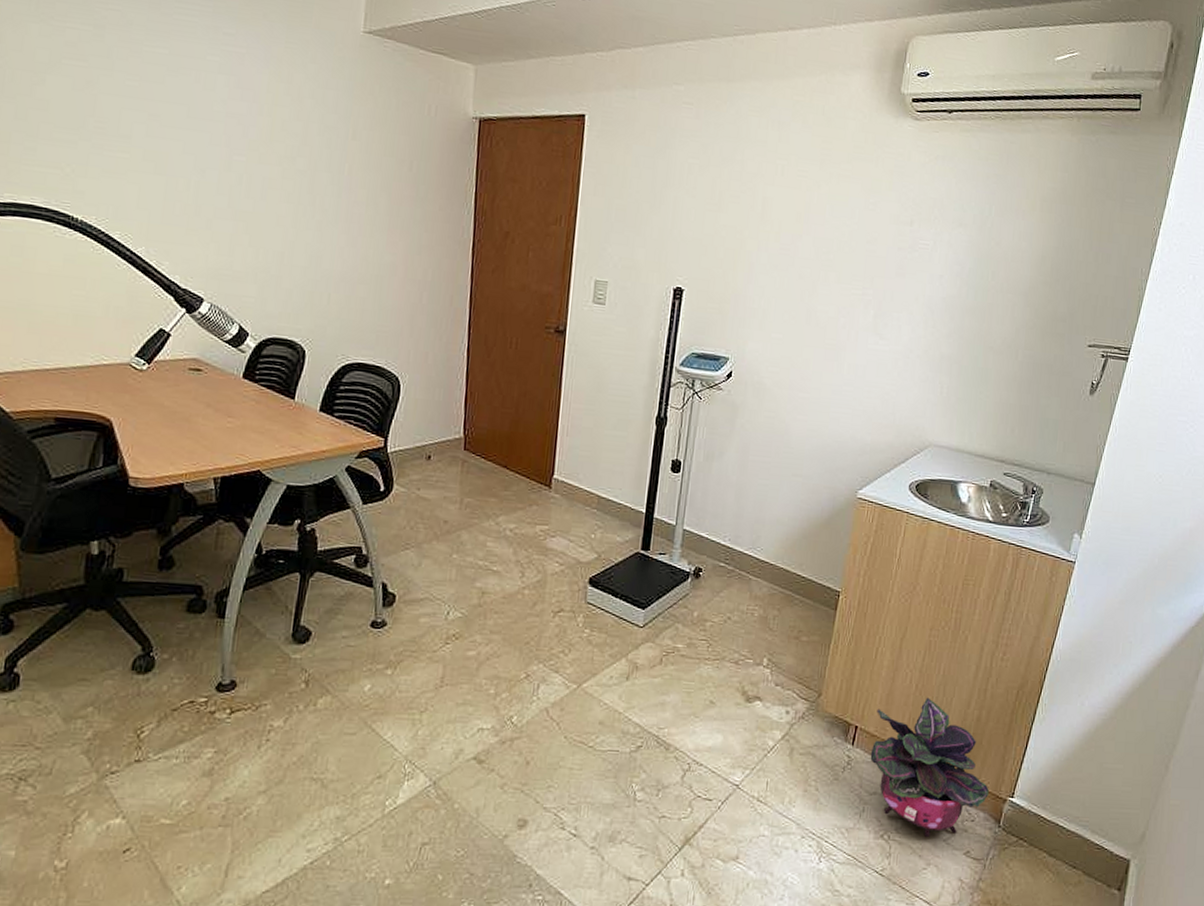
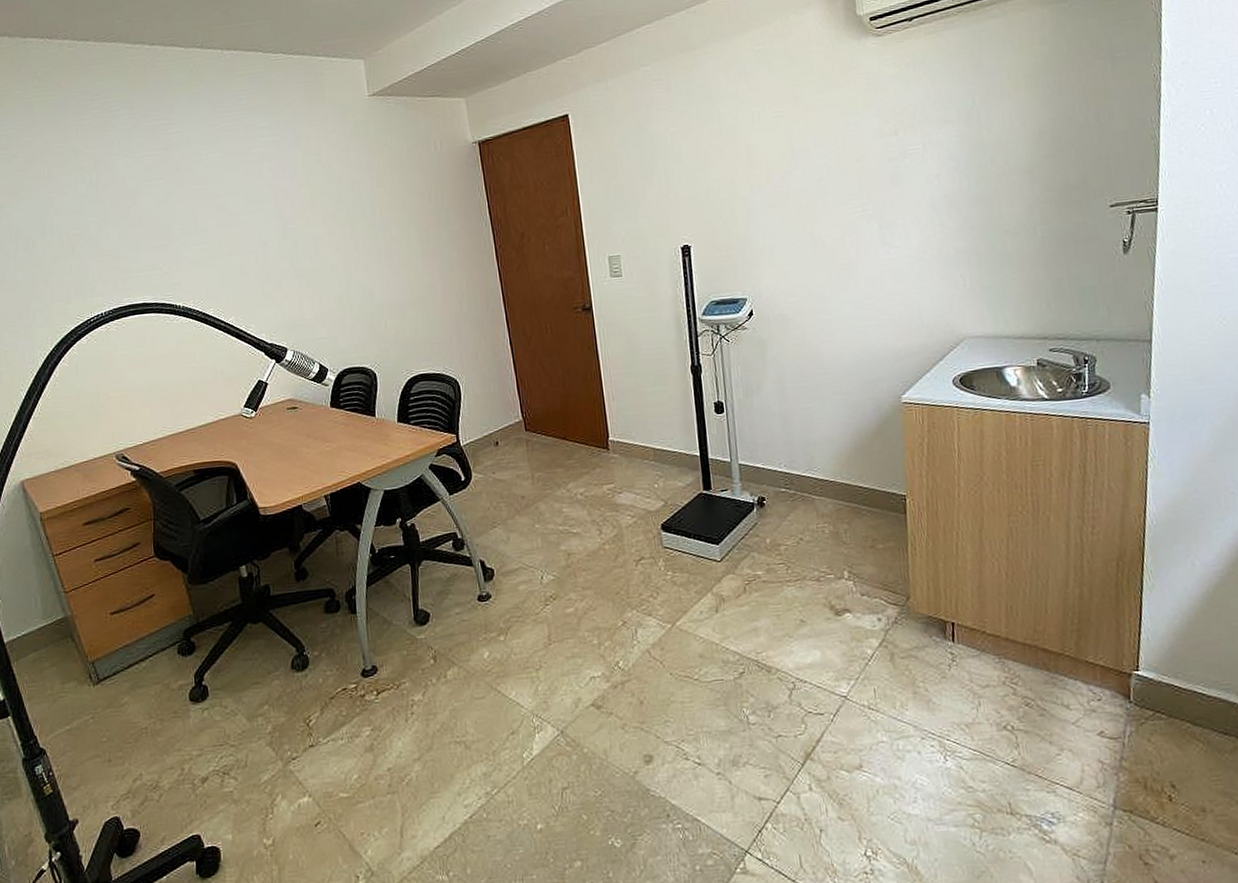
potted plant: present [870,697,989,838] -> none [970,583,1111,724]

